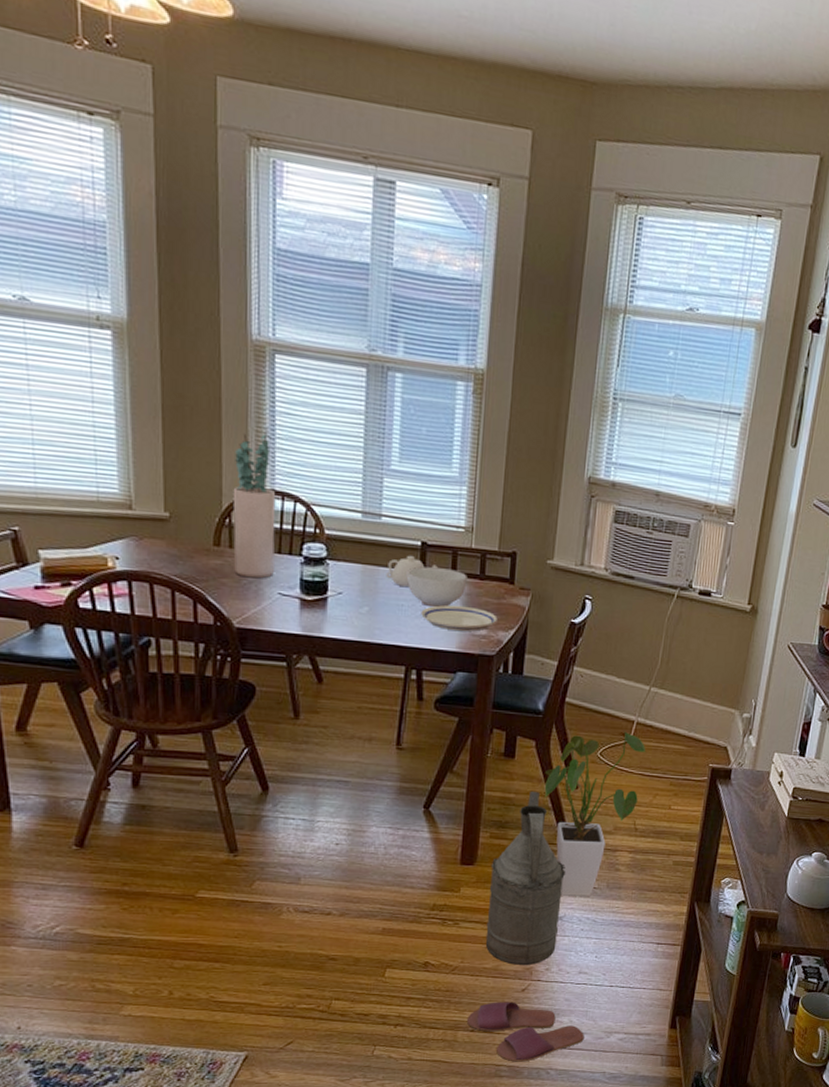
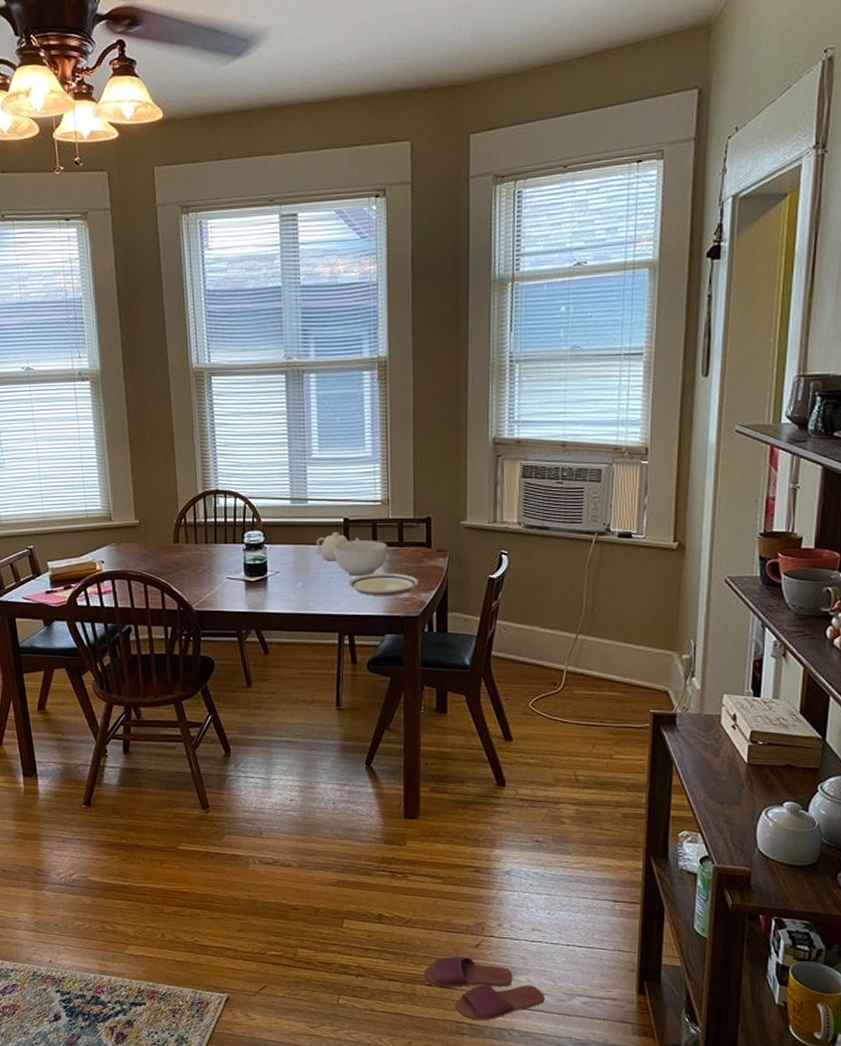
vase: present [232,427,276,579] -> none [186,438,222,567]
watering can: present [485,790,566,965] -> none [433,744,509,920]
house plant: present [543,729,646,896] -> none [478,679,580,850]

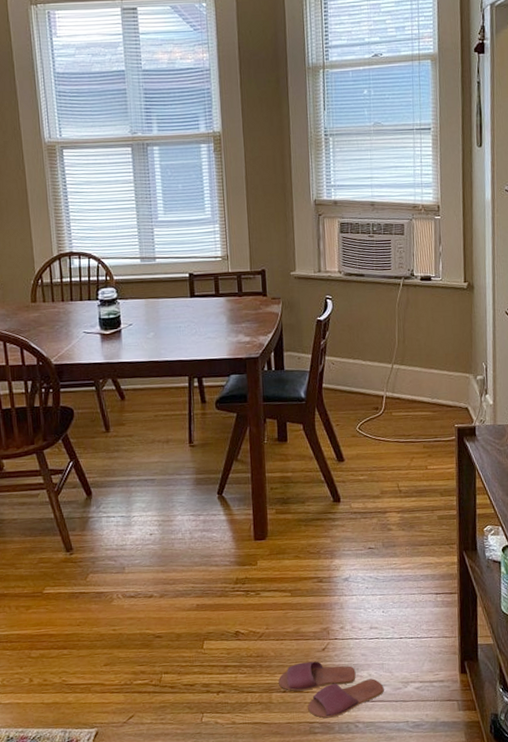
teapot: present [315,531,361,561] -> none [164,285,205,313]
bowl: present [334,540,387,576] -> none [181,291,229,324]
plate: present [348,572,419,597] -> none [195,319,257,342]

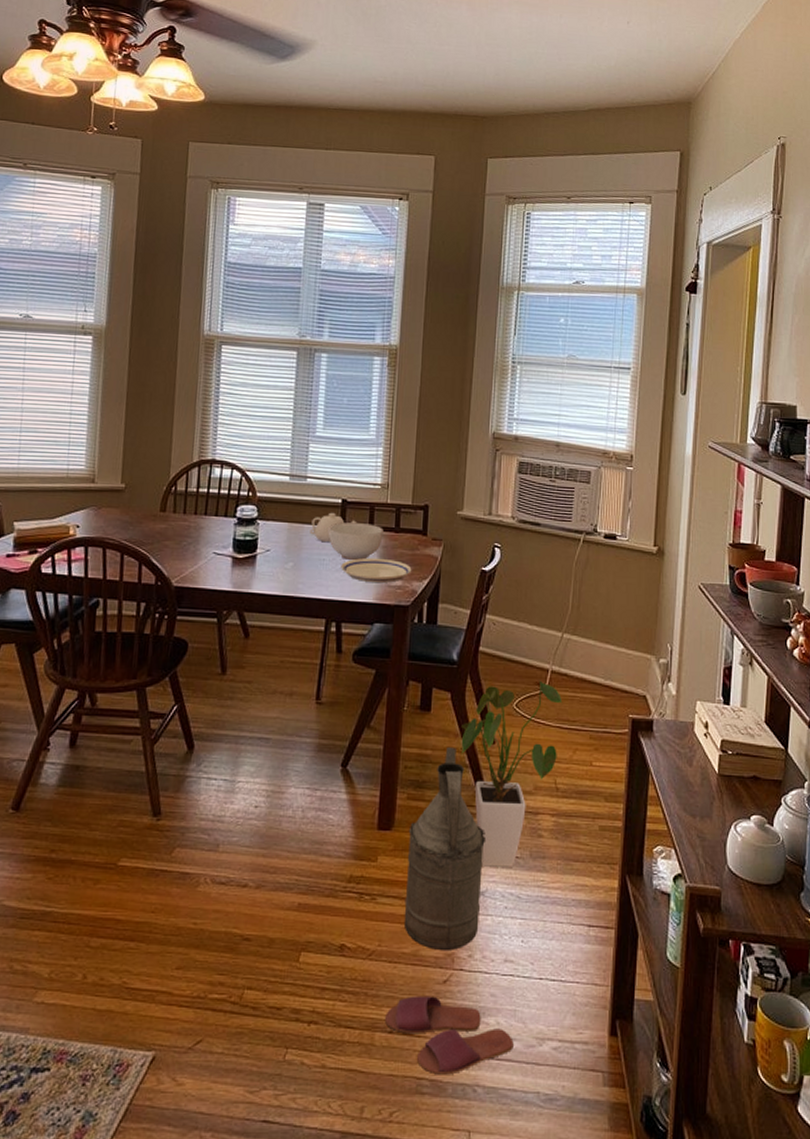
teapot: none [164,285,205,313] -> present [309,512,358,543]
bowl: none [181,291,229,324] -> present [329,522,384,560]
plate: none [195,319,257,342] -> present [341,557,412,583]
watering can: none [280,468,346,627] -> present [403,746,487,950]
house plant: none [315,404,398,559] -> present [460,679,563,867]

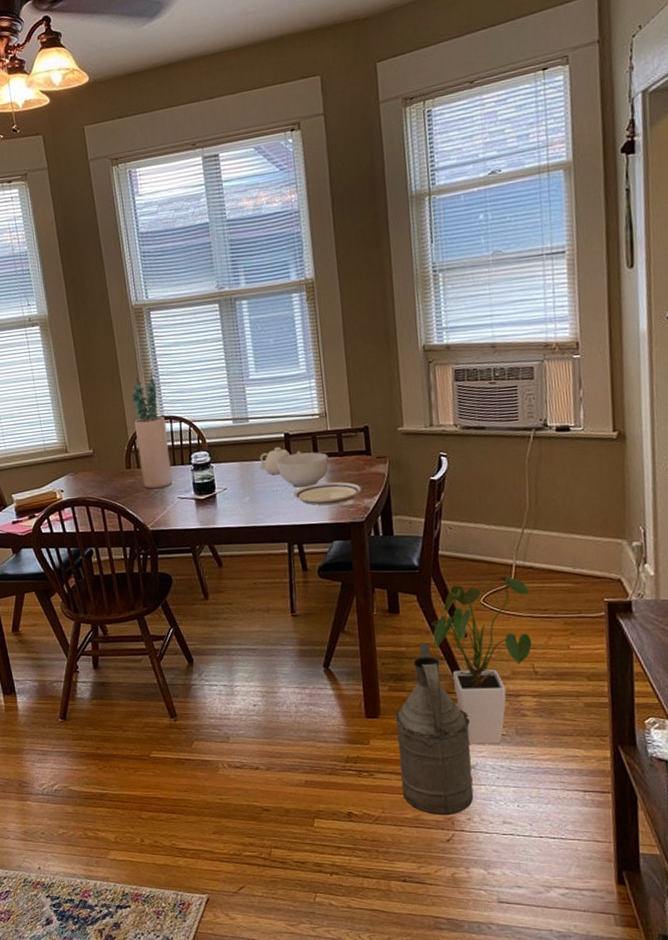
vase: none [176,406,216,540] -> present [132,369,173,490]
slippers: present [385,996,514,1075] -> none [397,852,522,915]

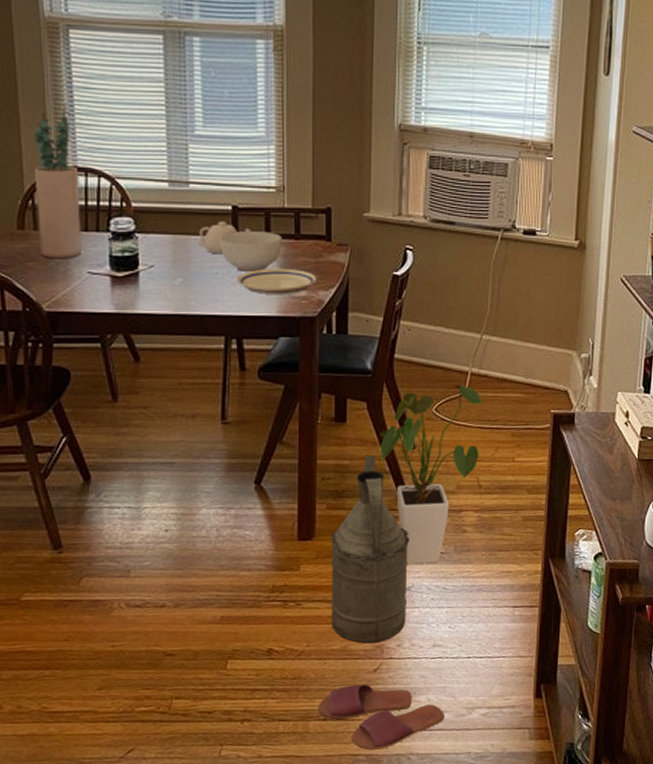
slippers: none [397,852,522,915] -> present [318,684,445,750]

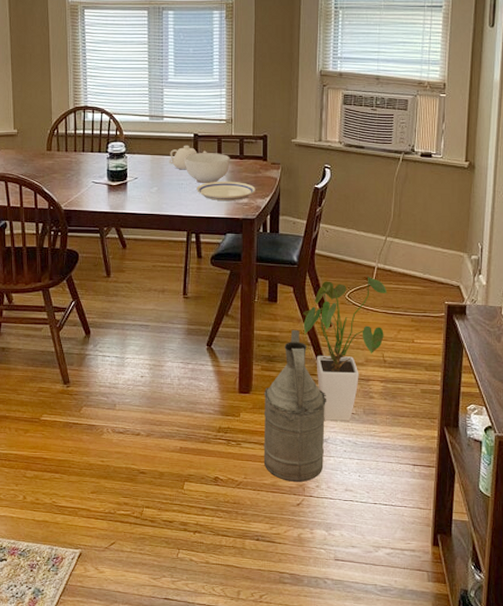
vase: present [34,104,82,259] -> none [59,62,89,172]
slippers: present [318,684,445,750] -> none [253,514,355,571]

